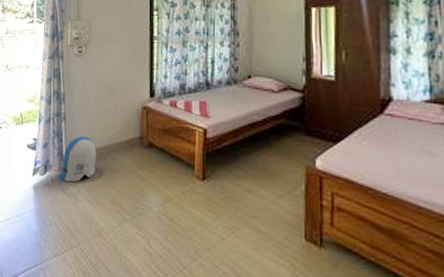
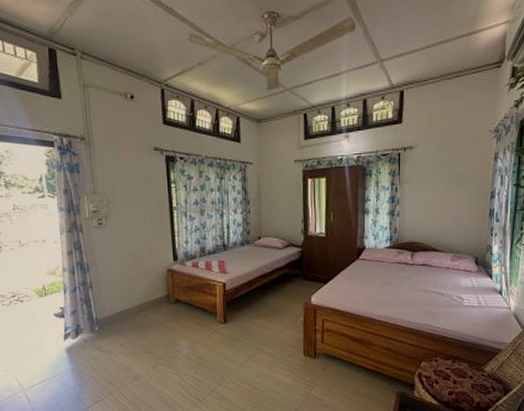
sun visor: present [60,135,97,183] -> none [92,300,127,341]

